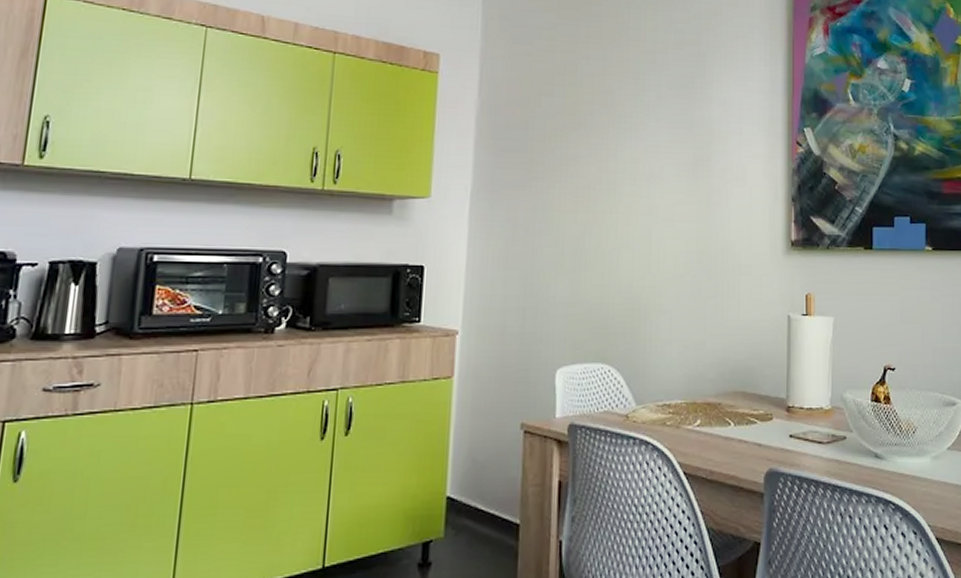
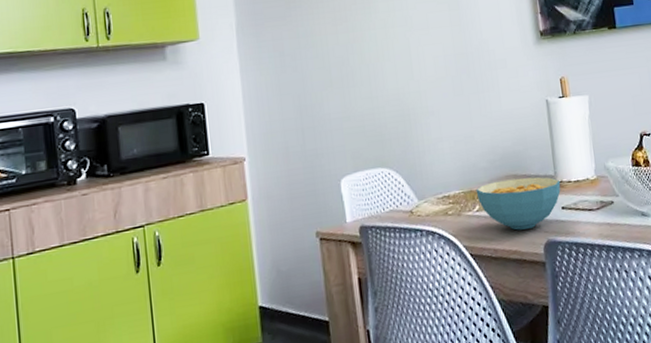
cereal bowl: none [699,396,792,454] -> present [476,177,561,231]

